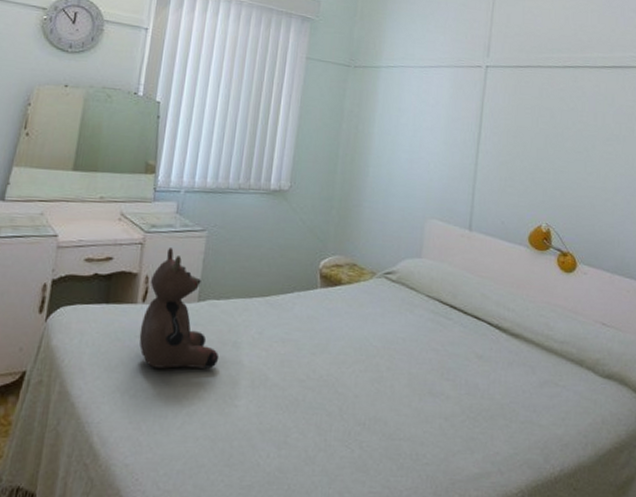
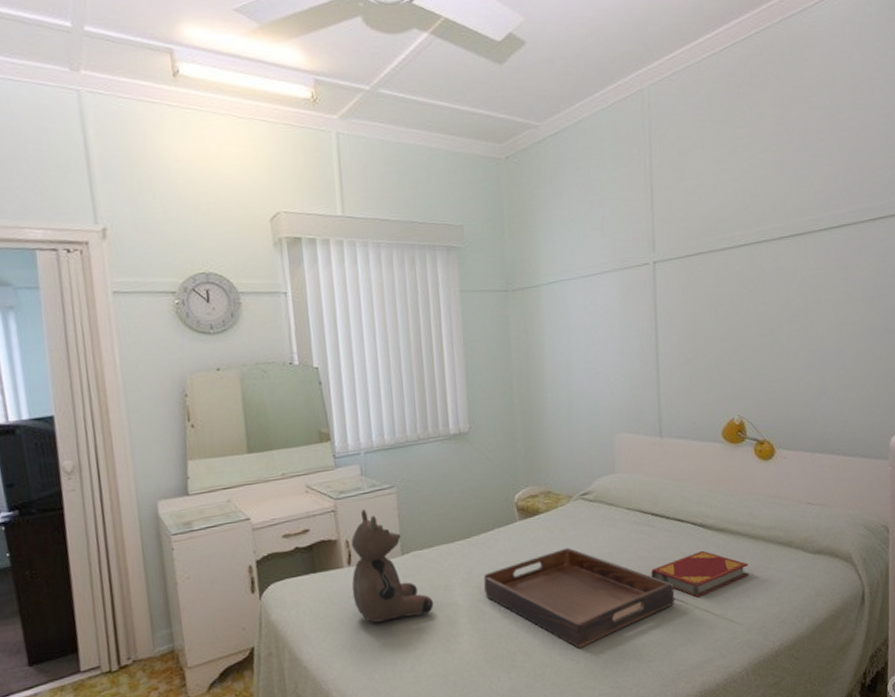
serving tray: none [272,324,462,436] -> present [483,547,675,649]
hardback book: none [440,353,538,403] -> present [650,550,749,598]

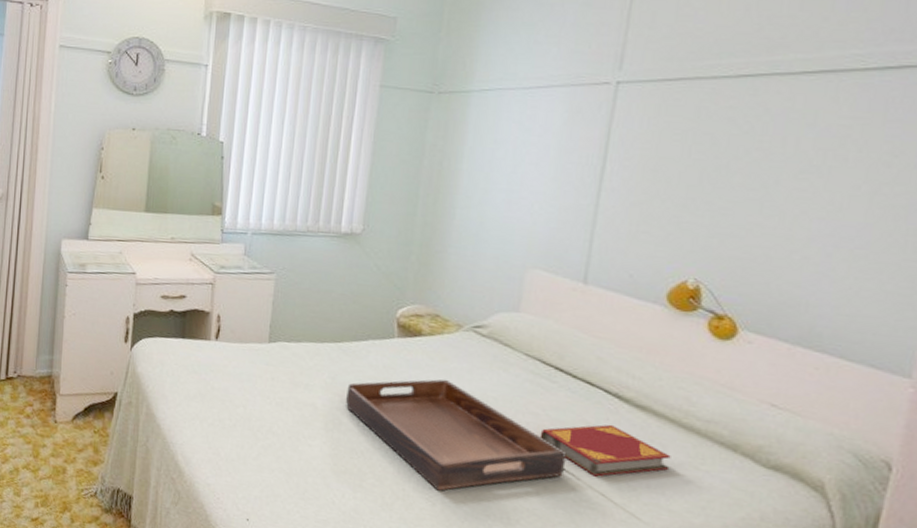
teddy bear: present [351,510,434,623] -> none [214,289,292,407]

